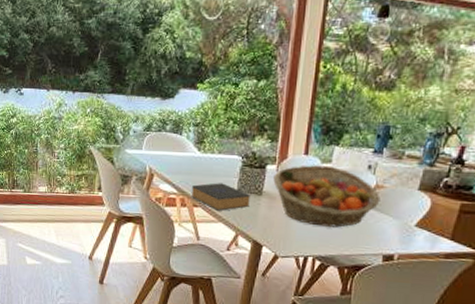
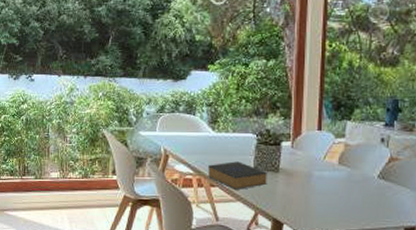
fruit basket: present [273,165,381,227] -> none [289,140,396,202]

